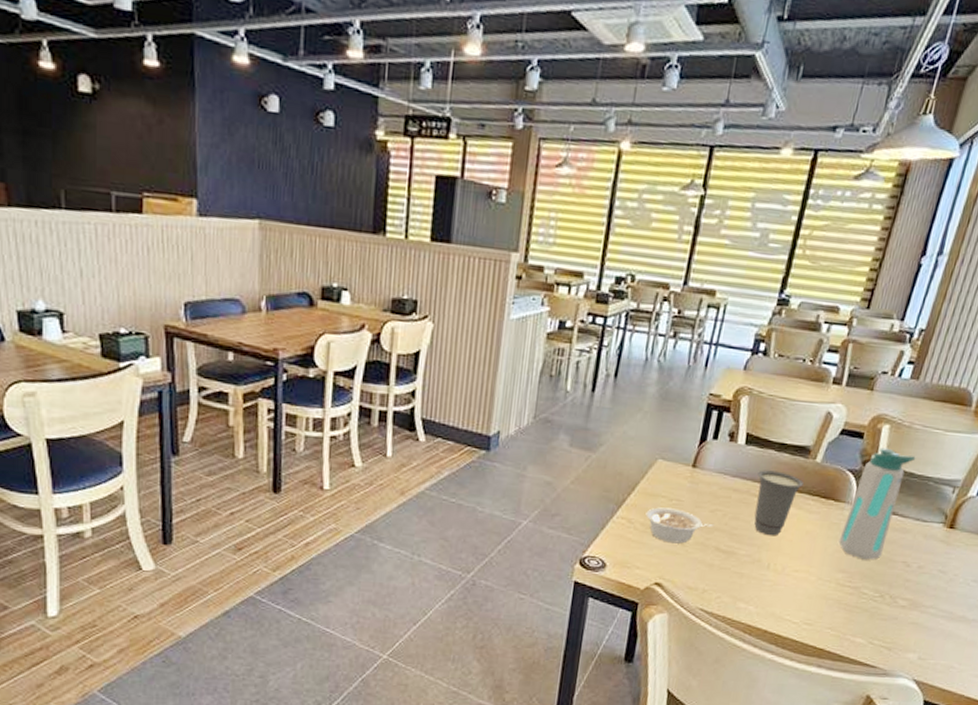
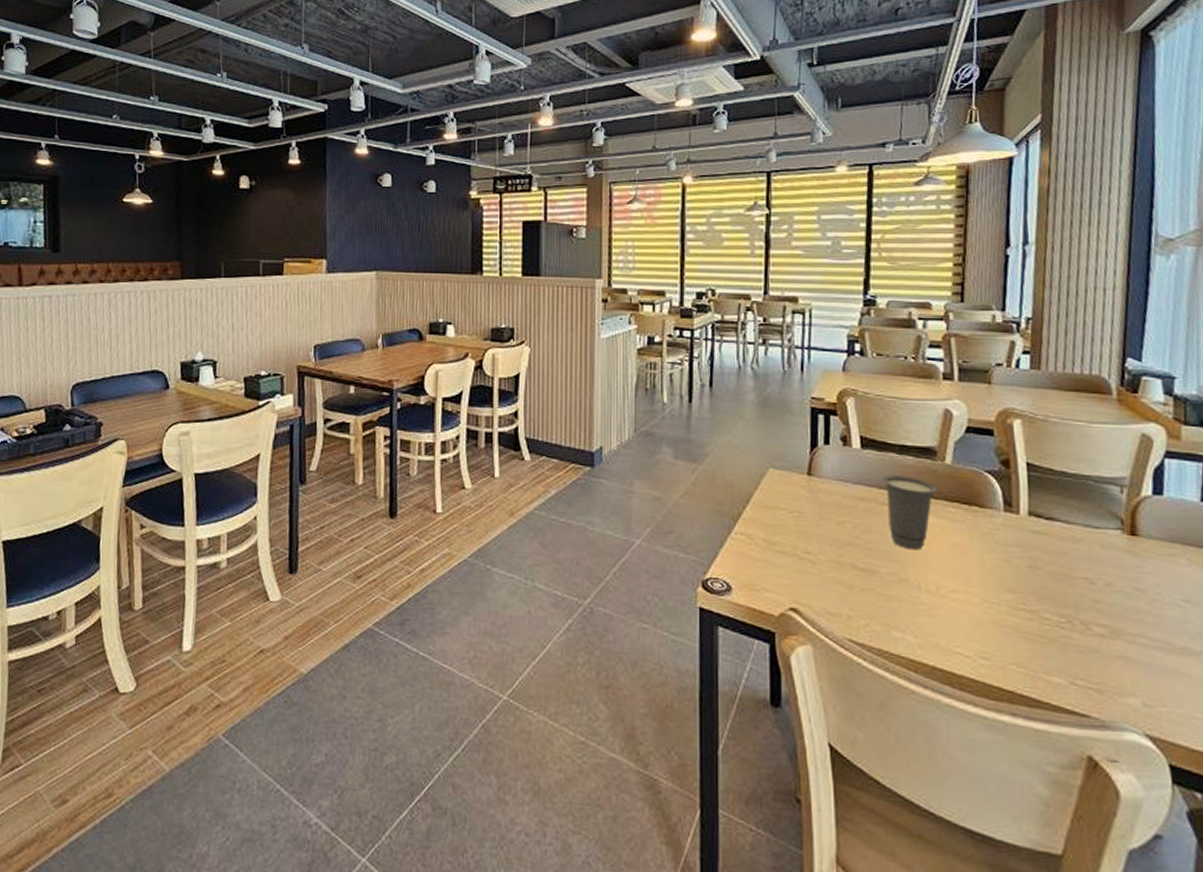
legume: present [645,507,714,544] -> none [766,520,845,562]
water bottle: present [838,447,916,560] -> none [996,444,1063,577]

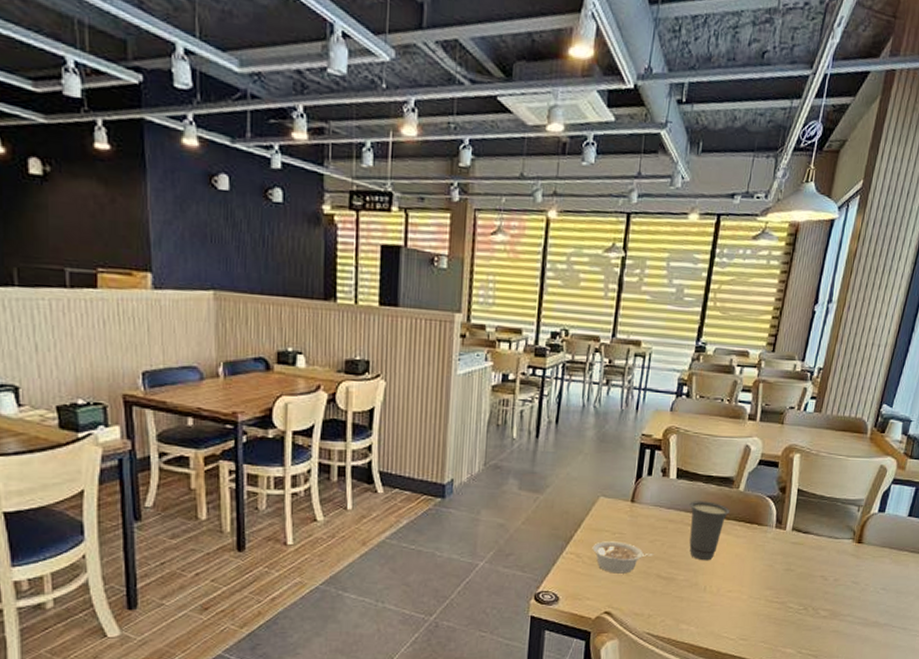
legume: none [766,520,845,562] -> present [592,541,654,574]

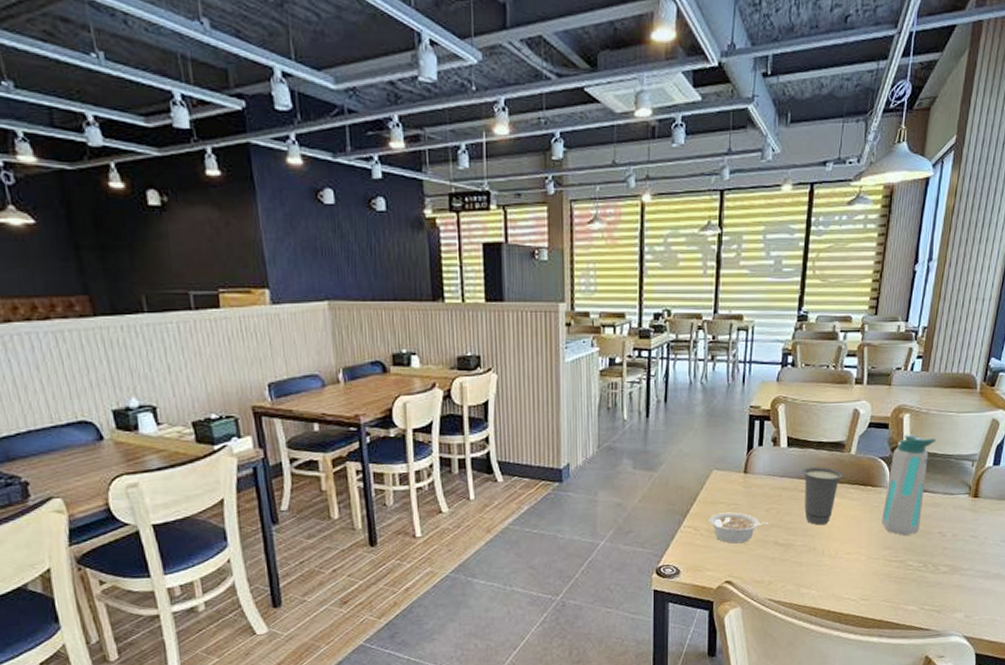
water bottle: none [764,474,825,577] -> present [881,434,936,536]

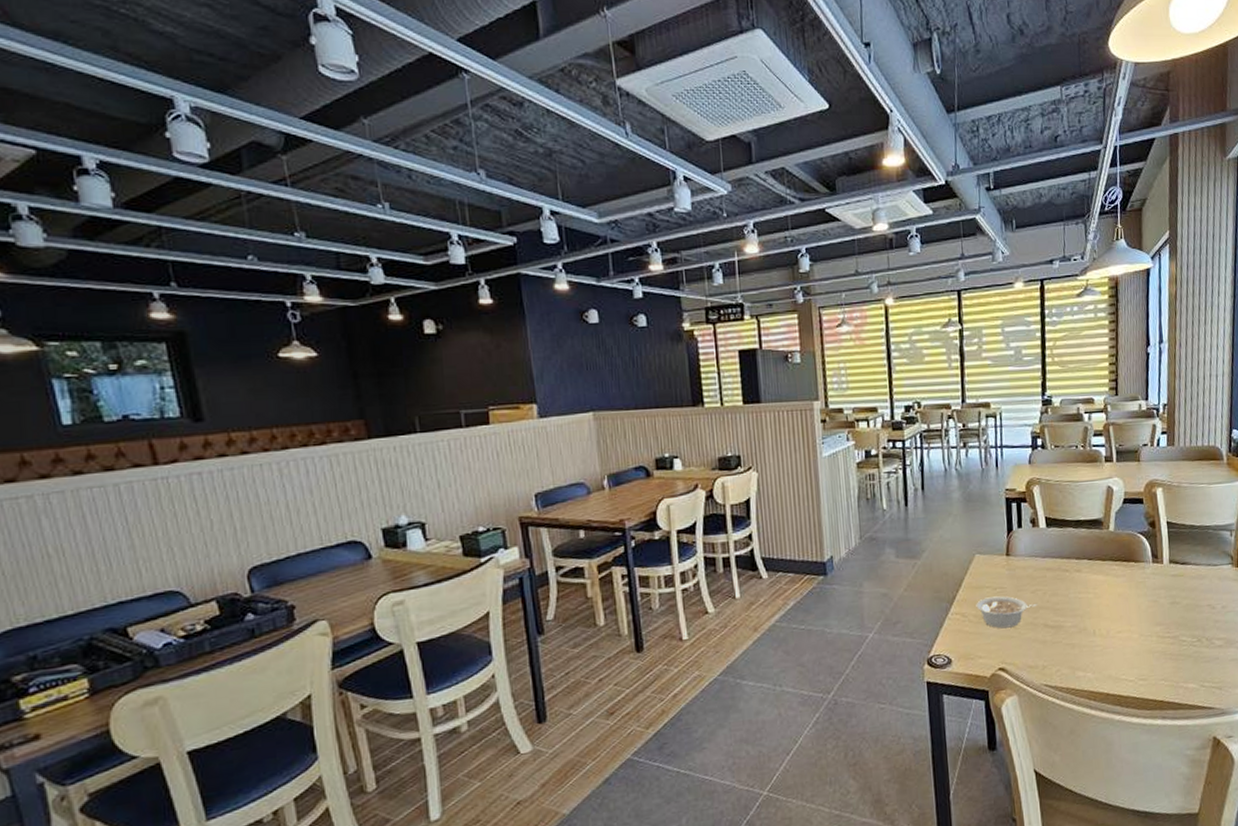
cup: present [802,467,843,526] -> none [1063,545,1105,605]
water bottle: present [881,434,936,536] -> none [1148,507,1192,610]

